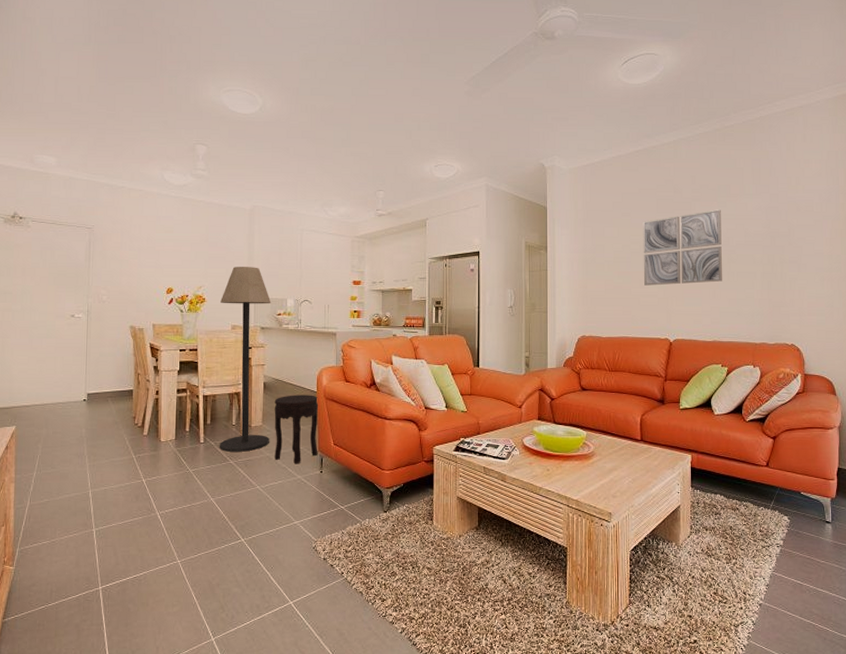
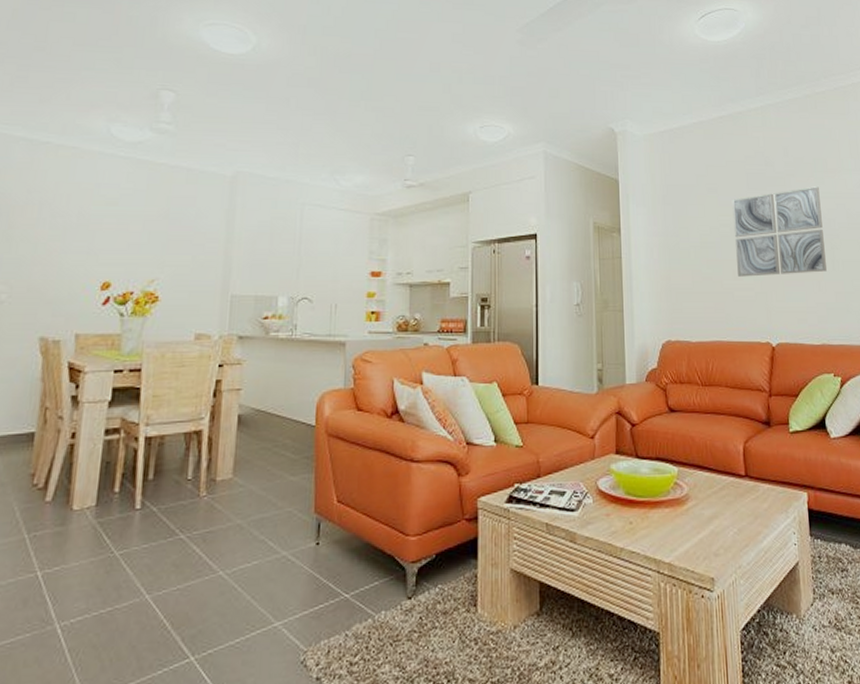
floor lamp: present [220,267,271,452] -> none [165,253,256,521]
side table: present [274,395,319,464] -> none [248,430,318,535]

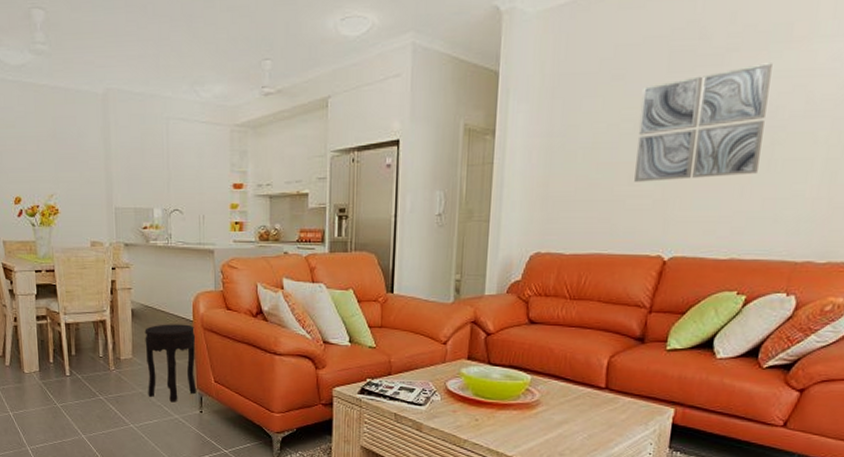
side table: none [248,430,318,535] -> present [144,324,196,403]

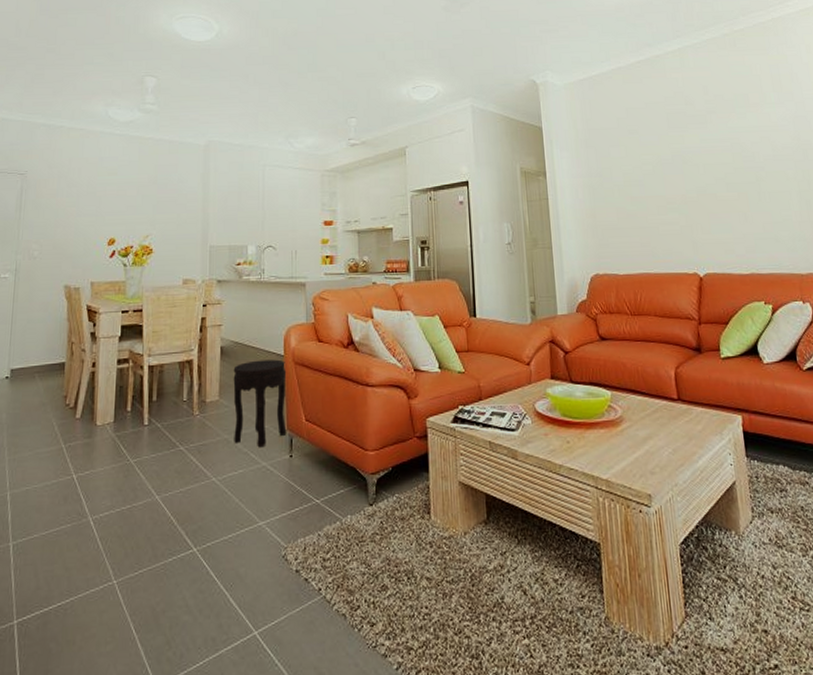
wall art: present [634,63,773,182] -> none [653,121,753,212]

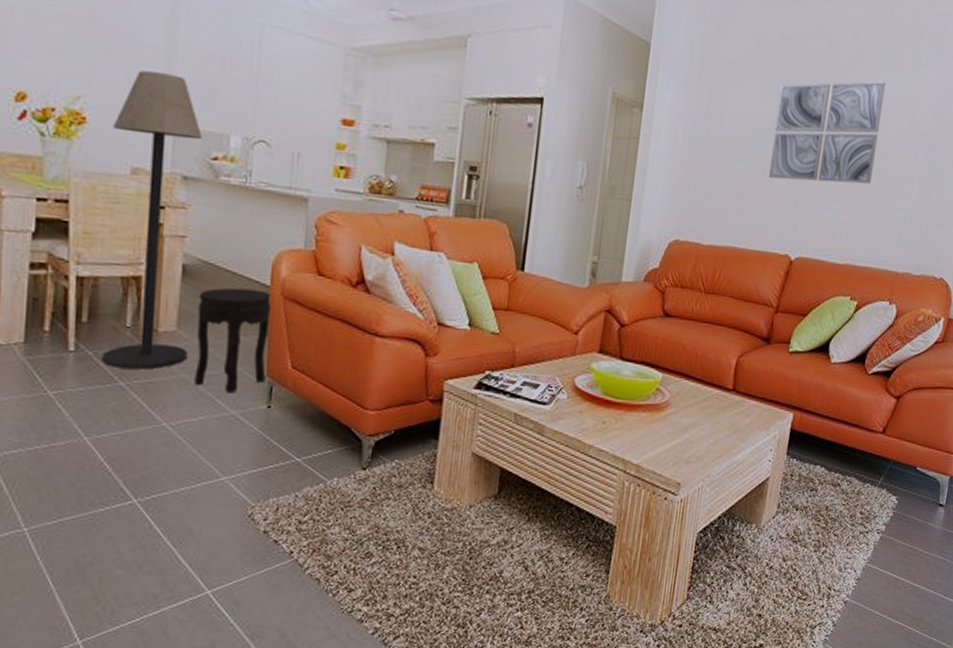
floor lamp: none [168,210,230,435] -> present [102,70,203,370]
wall art: none [653,121,753,212] -> present [769,81,886,184]

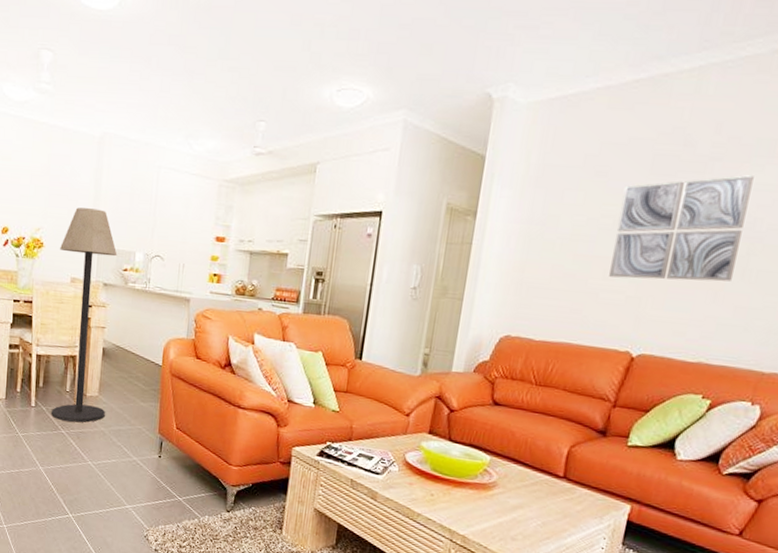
side table: present [194,287,272,394] -> none [109,365,163,445]

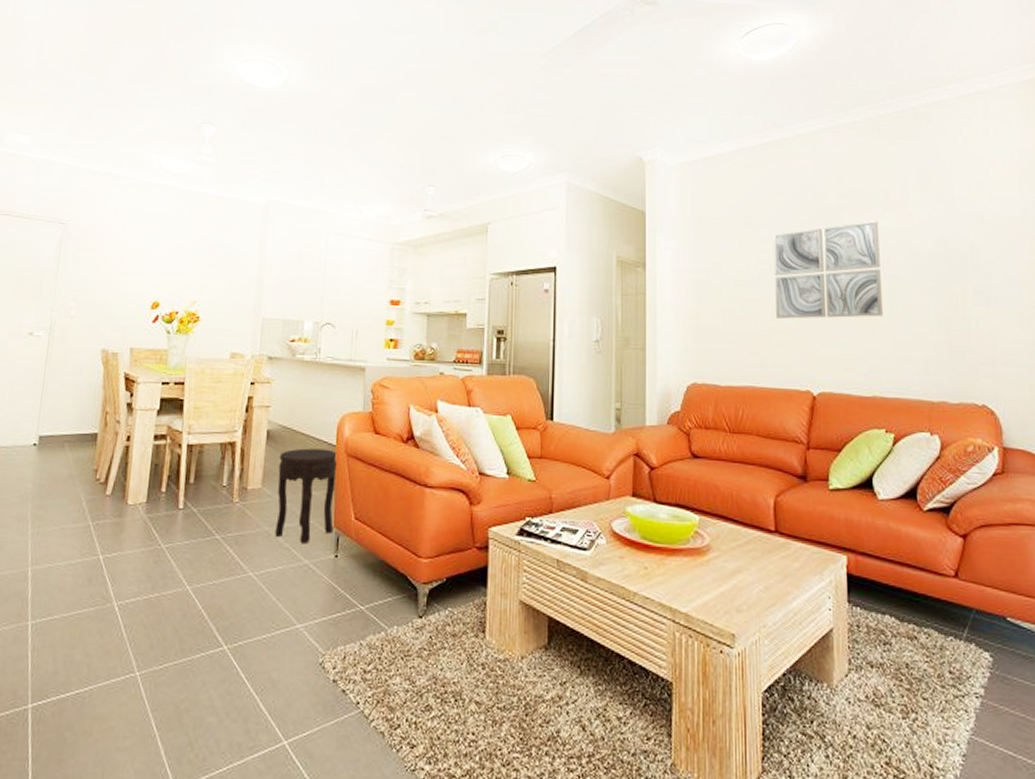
floor lamp: present [51,207,118,423] -> none [204,277,284,524]
side table: none [109,365,163,445] -> present [275,448,338,544]

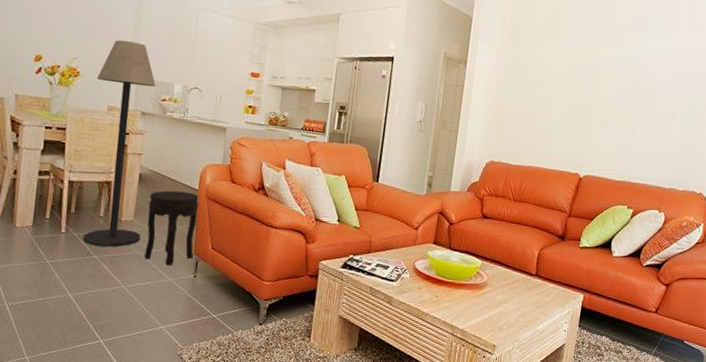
floor lamp: none [204,277,284,524] -> present [83,40,156,247]
wall art: present [773,221,883,319] -> none [562,43,652,120]

